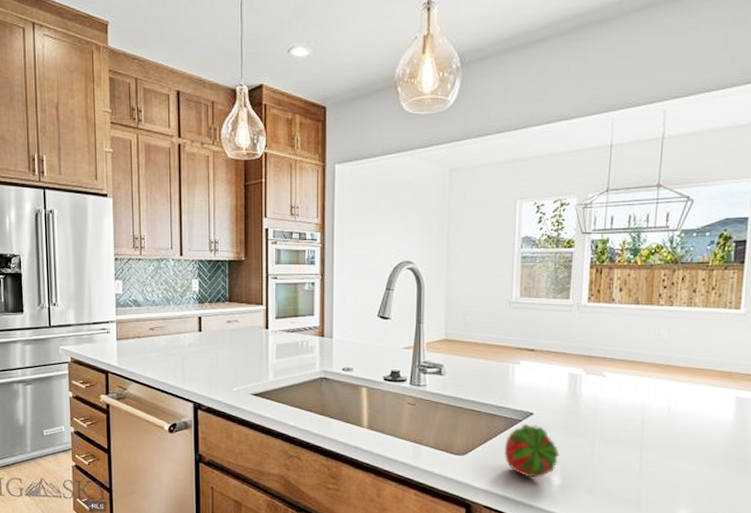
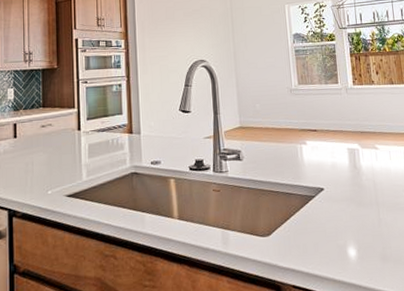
fruit: present [504,423,560,478] -> none [303,199,352,252]

